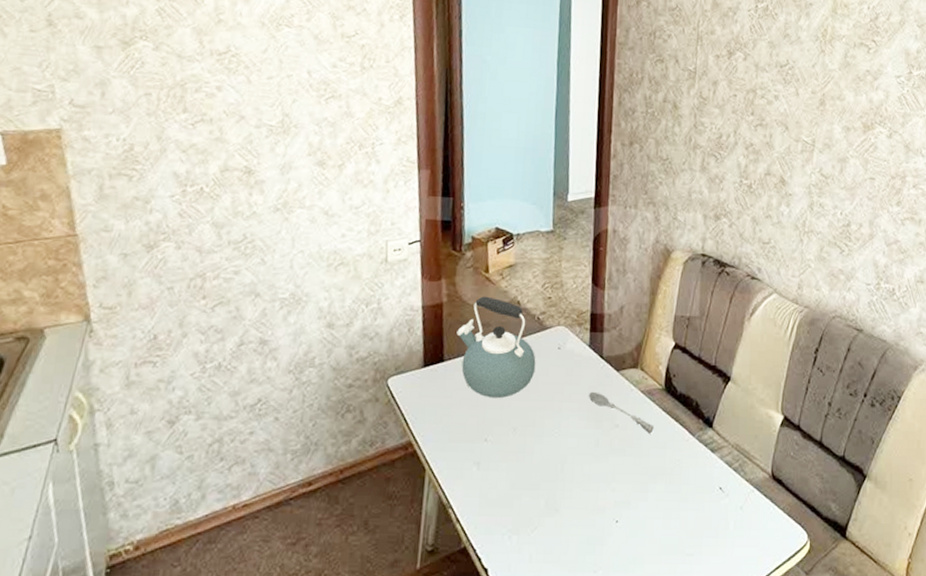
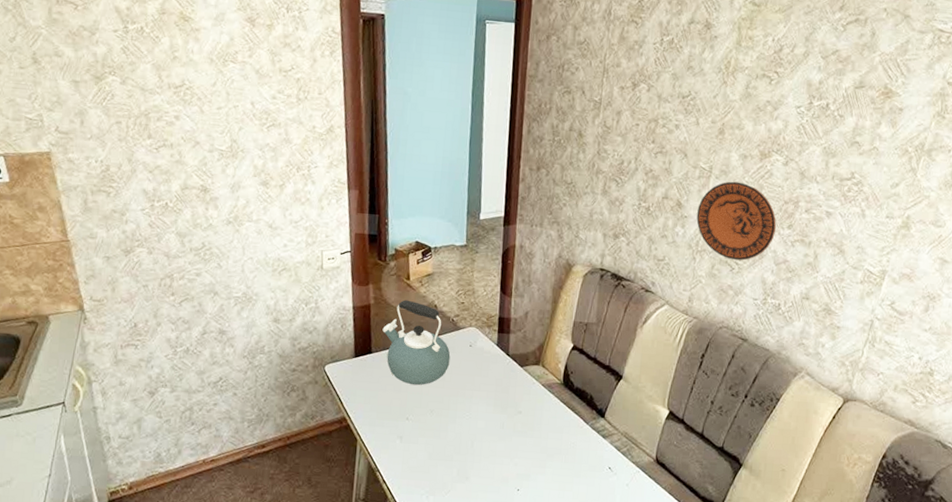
soupspoon: present [589,391,654,434] -> none [496,383,552,420]
decorative plate: none [802,155,884,242] -> present [696,181,776,261]

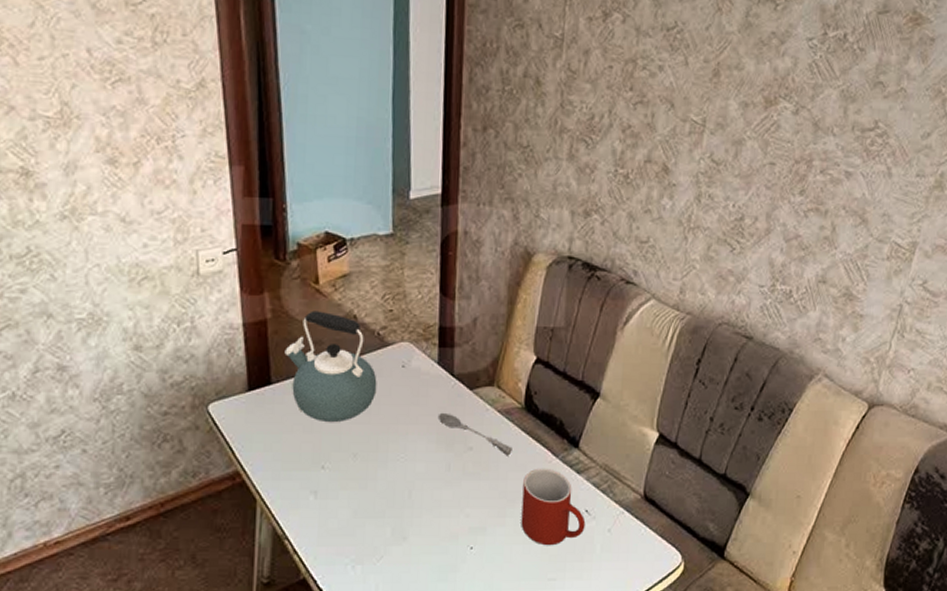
soupspoon: none [496,383,552,420] -> present [439,412,512,456]
mug: none [557,431,609,494] -> present [521,468,586,546]
decorative plate: present [696,181,776,261] -> none [687,137,785,238]

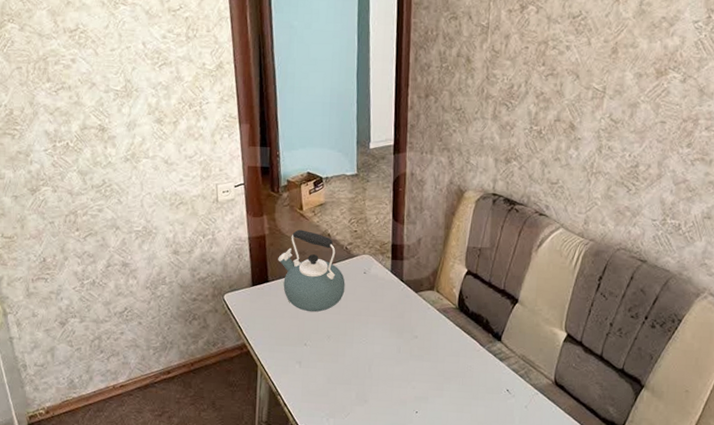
soupspoon: present [439,412,512,456] -> none [392,308,448,344]
mug: present [521,468,586,546] -> none [455,355,507,415]

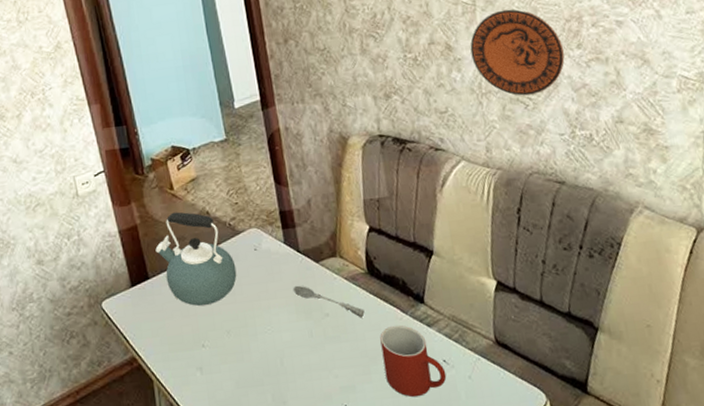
soupspoon: none [392,308,448,344] -> present [294,285,365,318]
mug: none [455,355,507,415] -> present [380,324,447,398]
decorative plate: none [590,101,675,181] -> present [470,9,565,96]

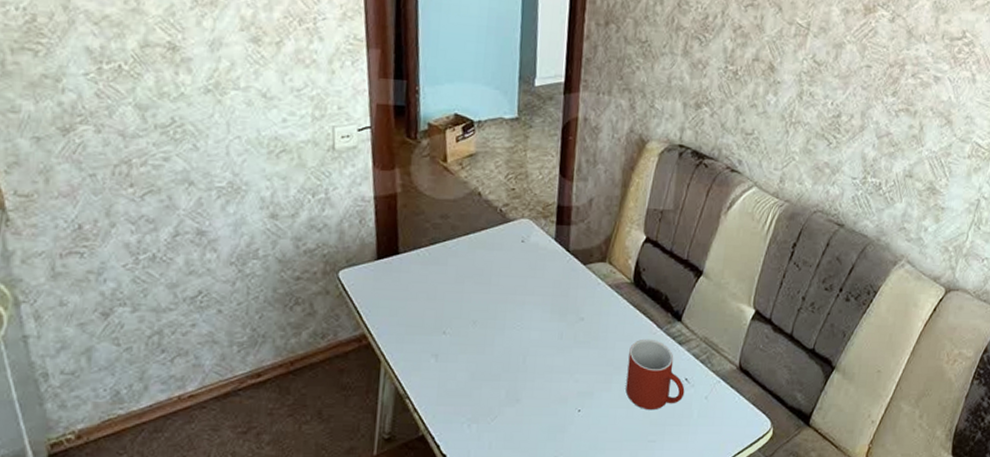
kettle: present [155,212,237,306] -> none [412,187,498,291]
soupspoon: present [294,285,365,318] -> none [554,285,621,327]
decorative plate: present [470,9,565,96] -> none [791,40,880,134]

